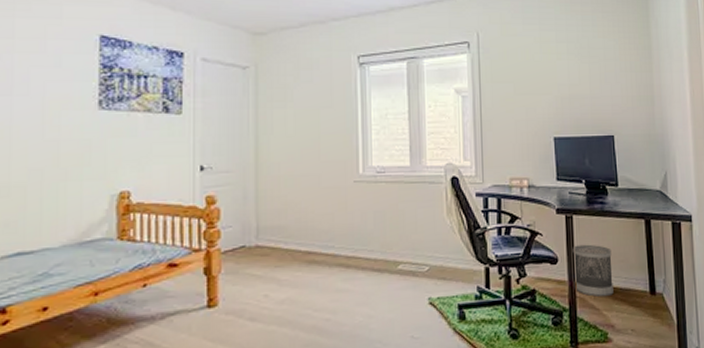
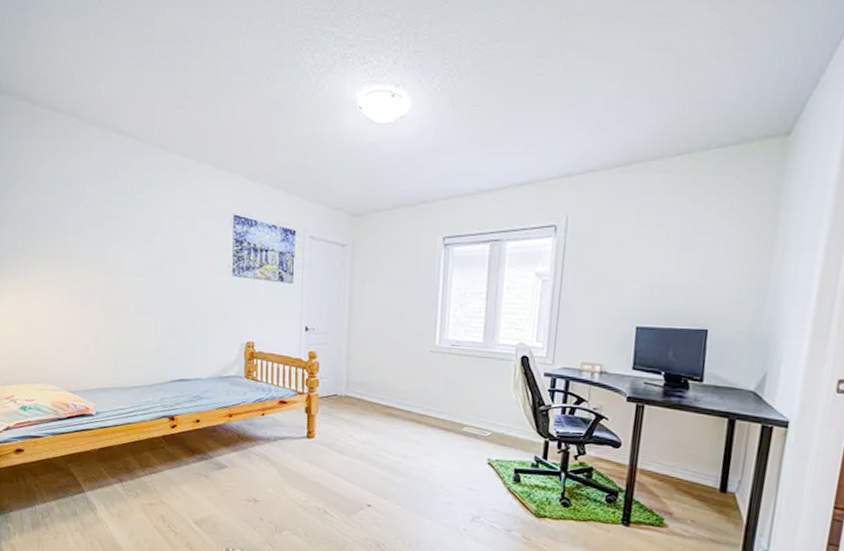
wastebasket: present [572,244,614,298] -> none [634,433,683,487]

